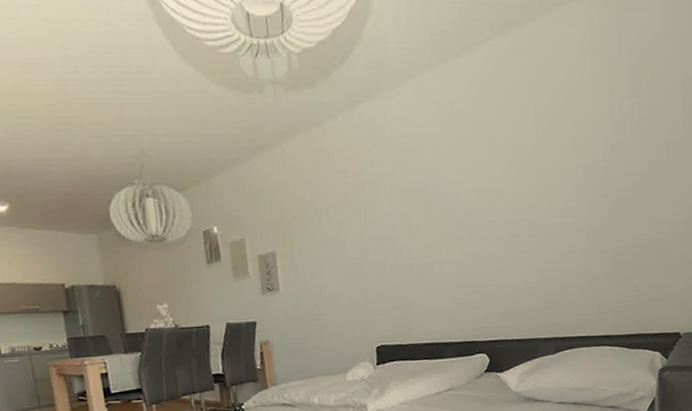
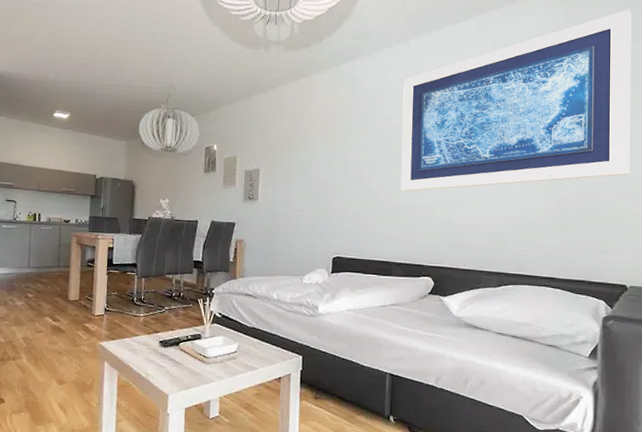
wall art: none [434,12,681,260] -> present [401,9,631,192]

